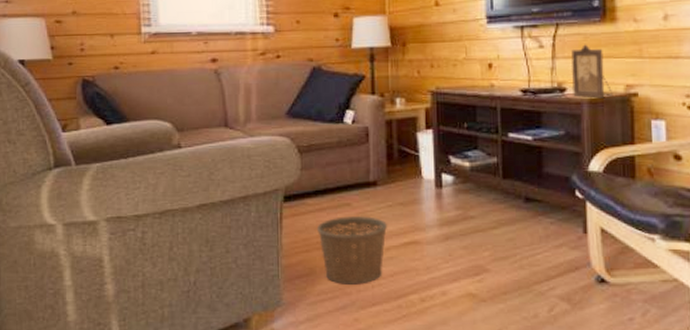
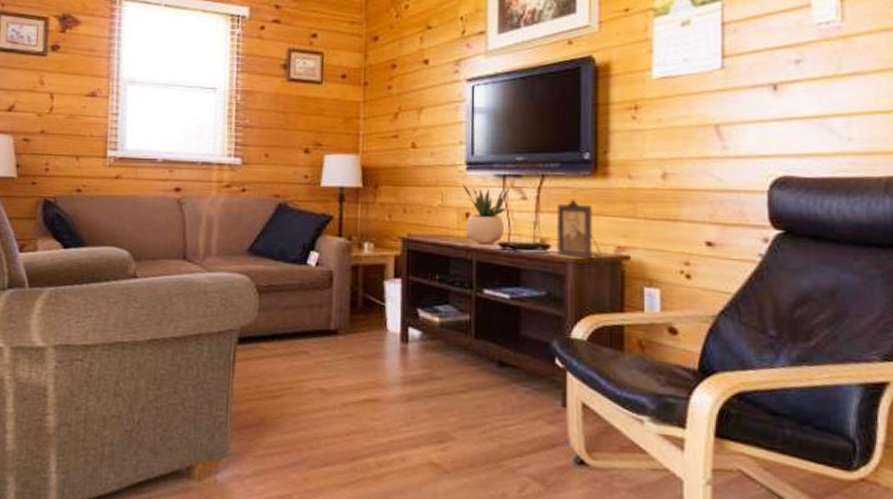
basket: present [316,215,388,285] -> none [270,365,347,441]
potted plant: none [485,37,528,92] -> present [463,184,510,245]

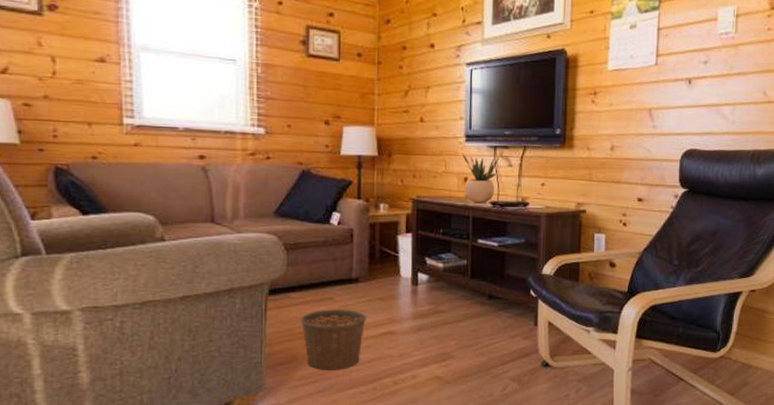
basket: none [270,365,347,441] -> present [299,308,367,370]
photo frame: present [557,199,603,259] -> none [534,166,567,213]

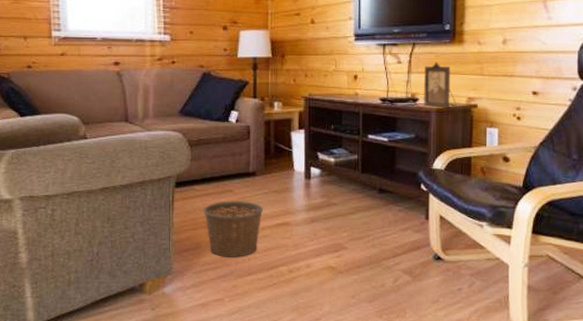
potted plant: present [462,154,500,204] -> none [352,53,389,100]
photo frame: none [534,166,567,213] -> present [424,62,457,108]

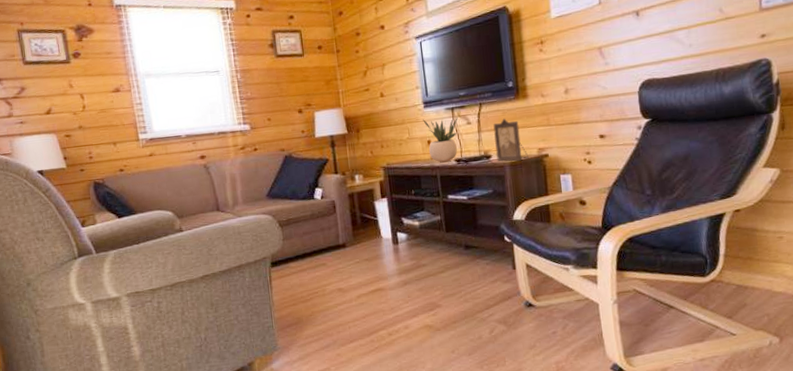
basket: present [203,200,264,257] -> none [300,272,358,328]
potted plant: none [352,53,389,100] -> present [423,117,458,163]

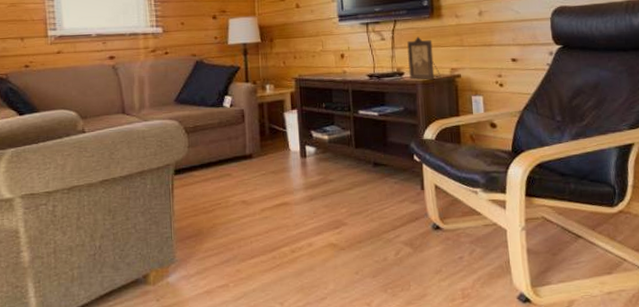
potted plant: present [423,117,458,163] -> none [337,32,372,77]

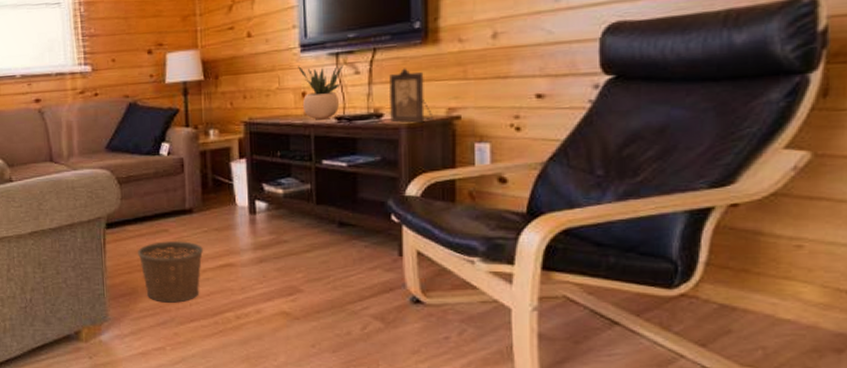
basket: none [202,183,263,242] -> present [137,240,204,303]
potted plant: none [337,32,372,77] -> present [298,64,344,120]

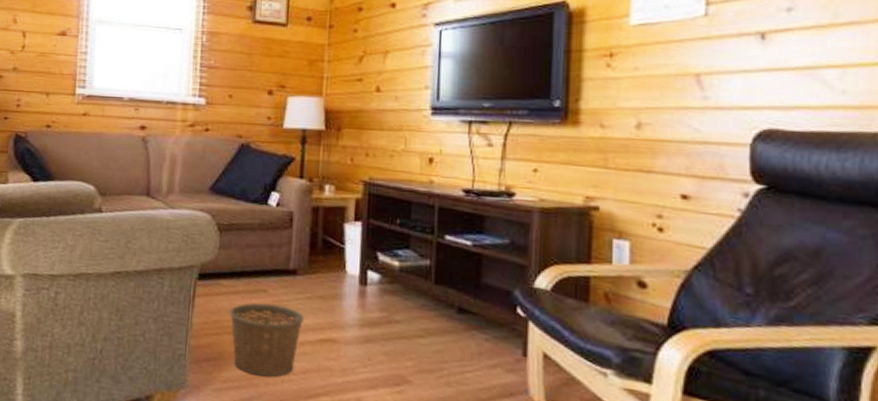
potted plant: present [298,64,344,120] -> none [427,129,476,191]
photo frame: present [389,68,434,123] -> none [522,147,570,209]

